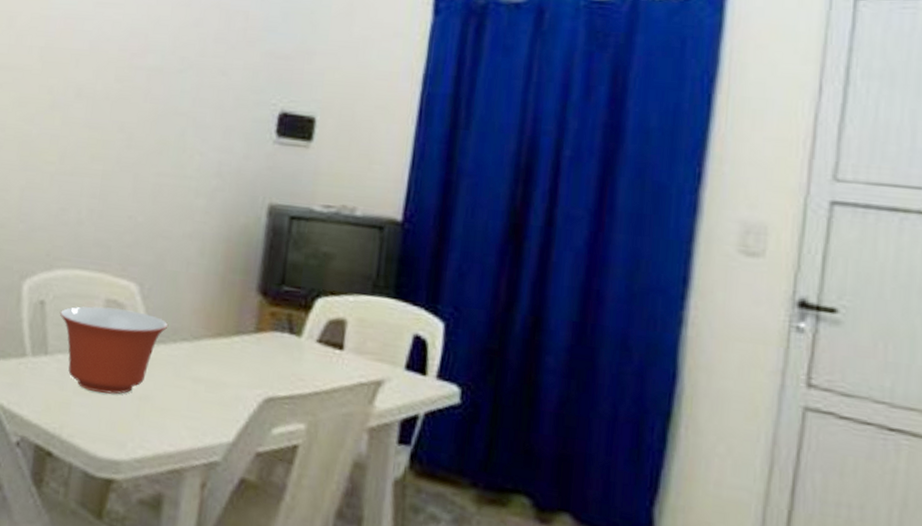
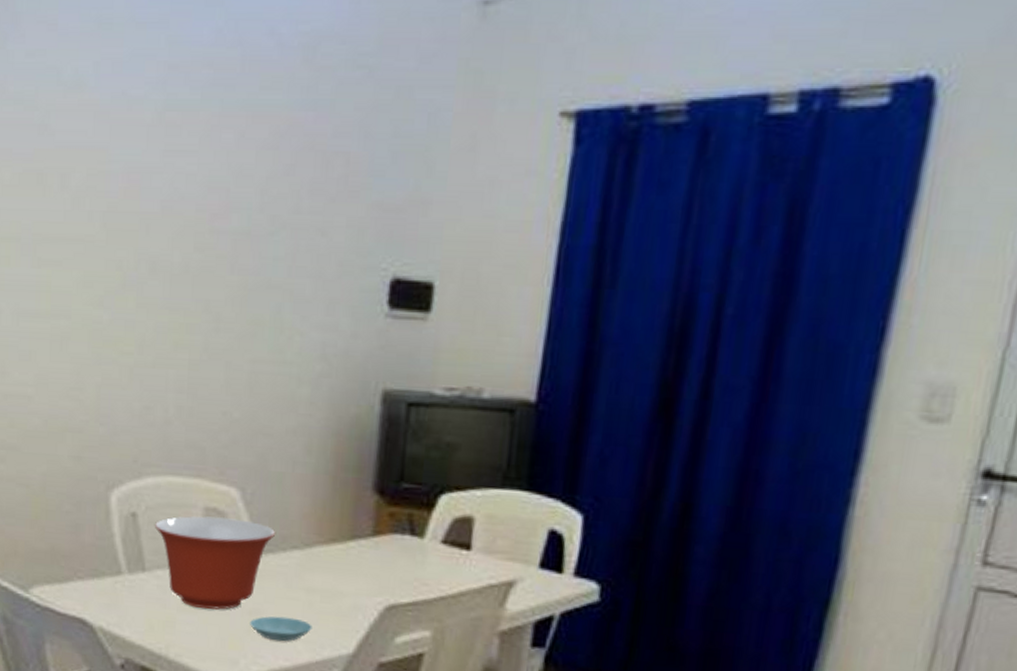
saucer: none [139,402,196,428] -> present [250,616,312,642]

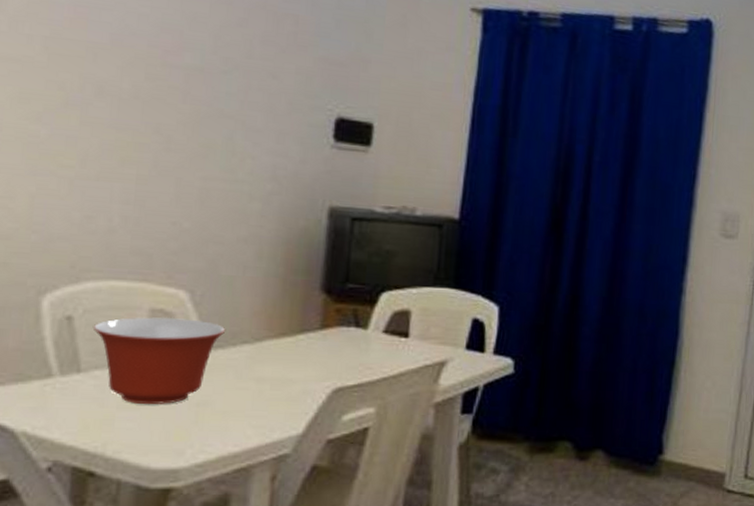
saucer: present [250,616,312,642] -> none [197,405,262,429]

